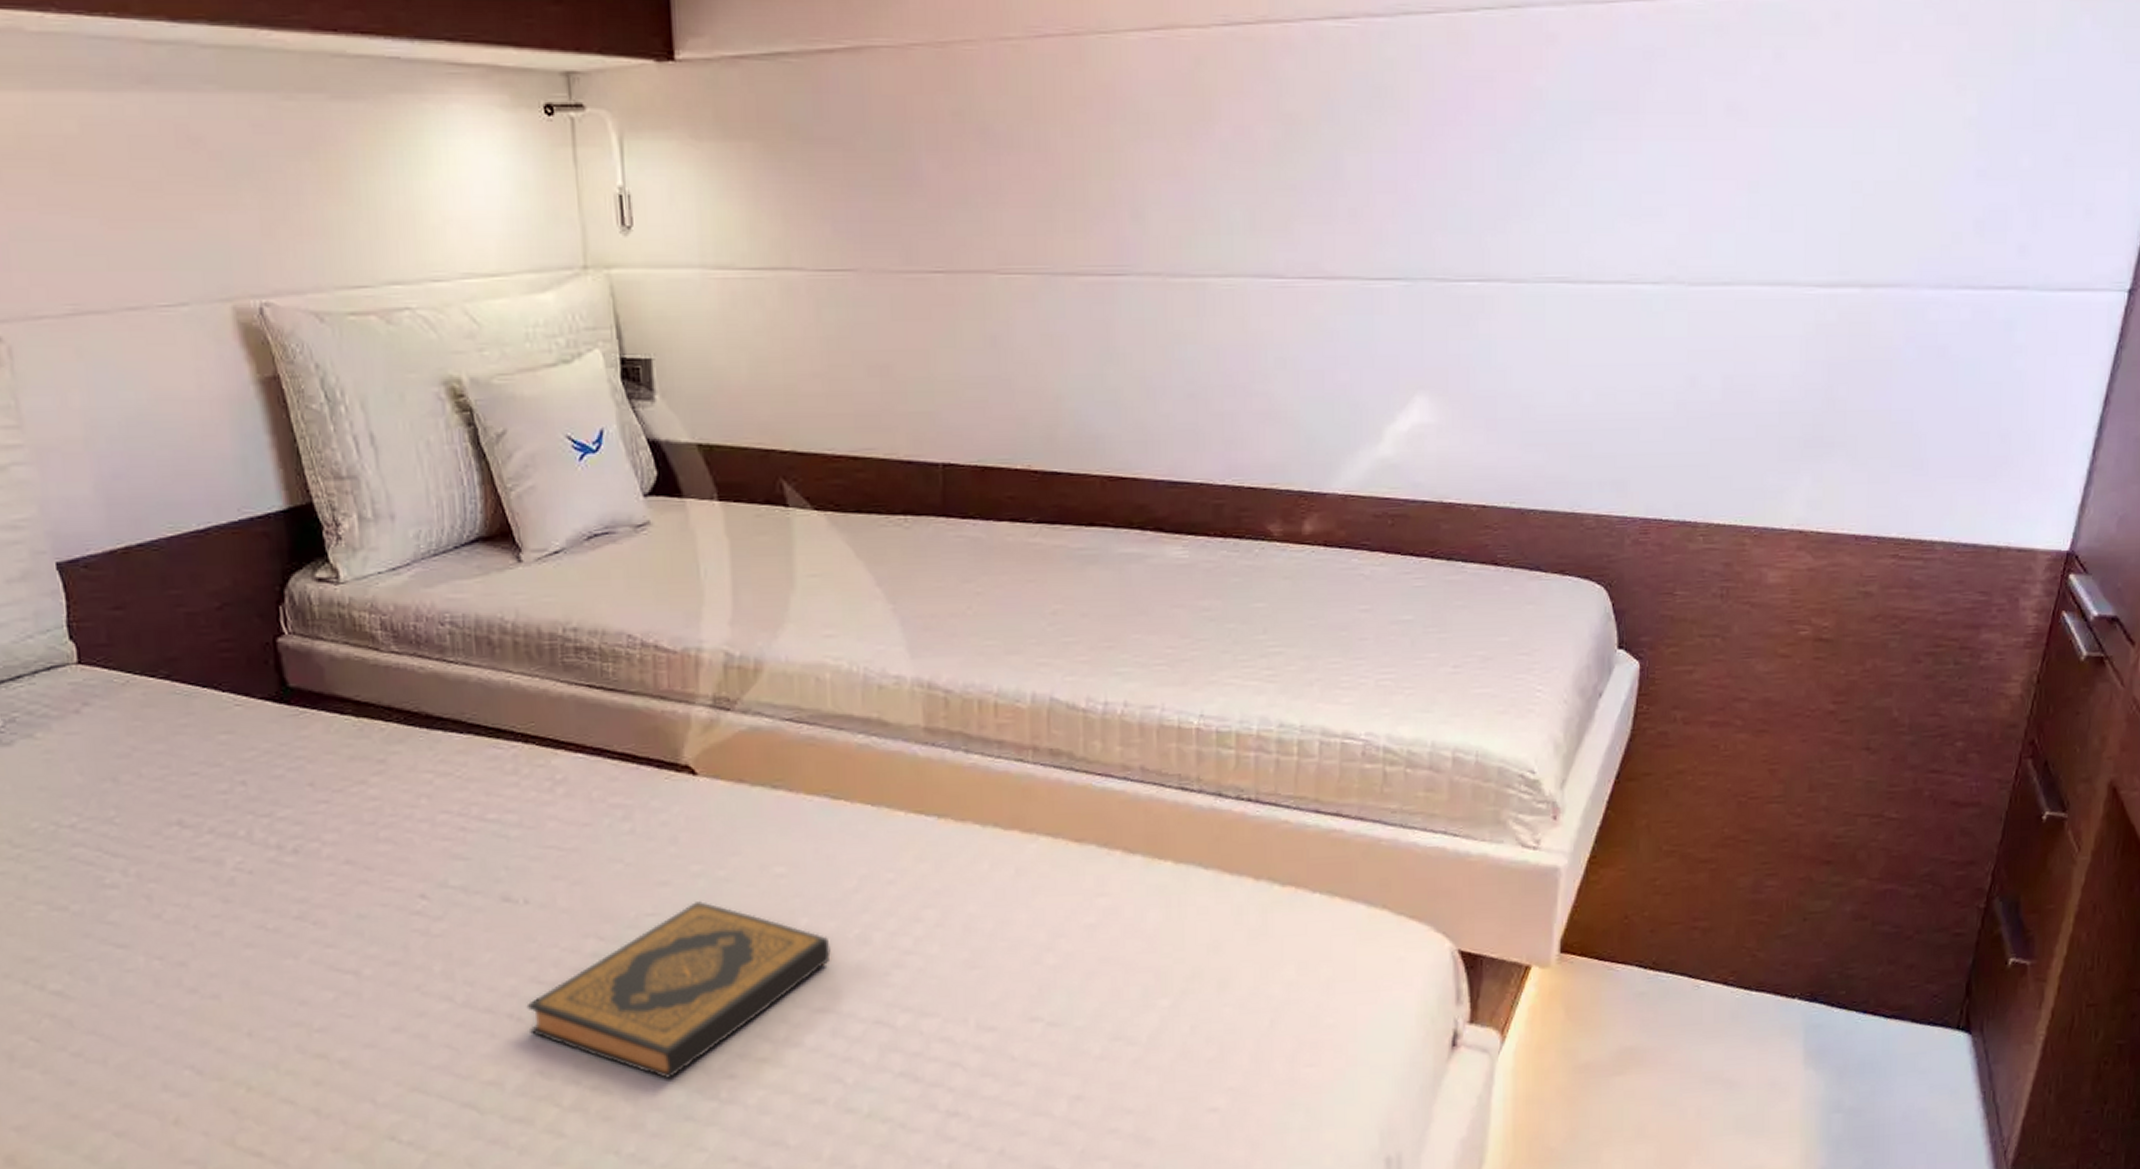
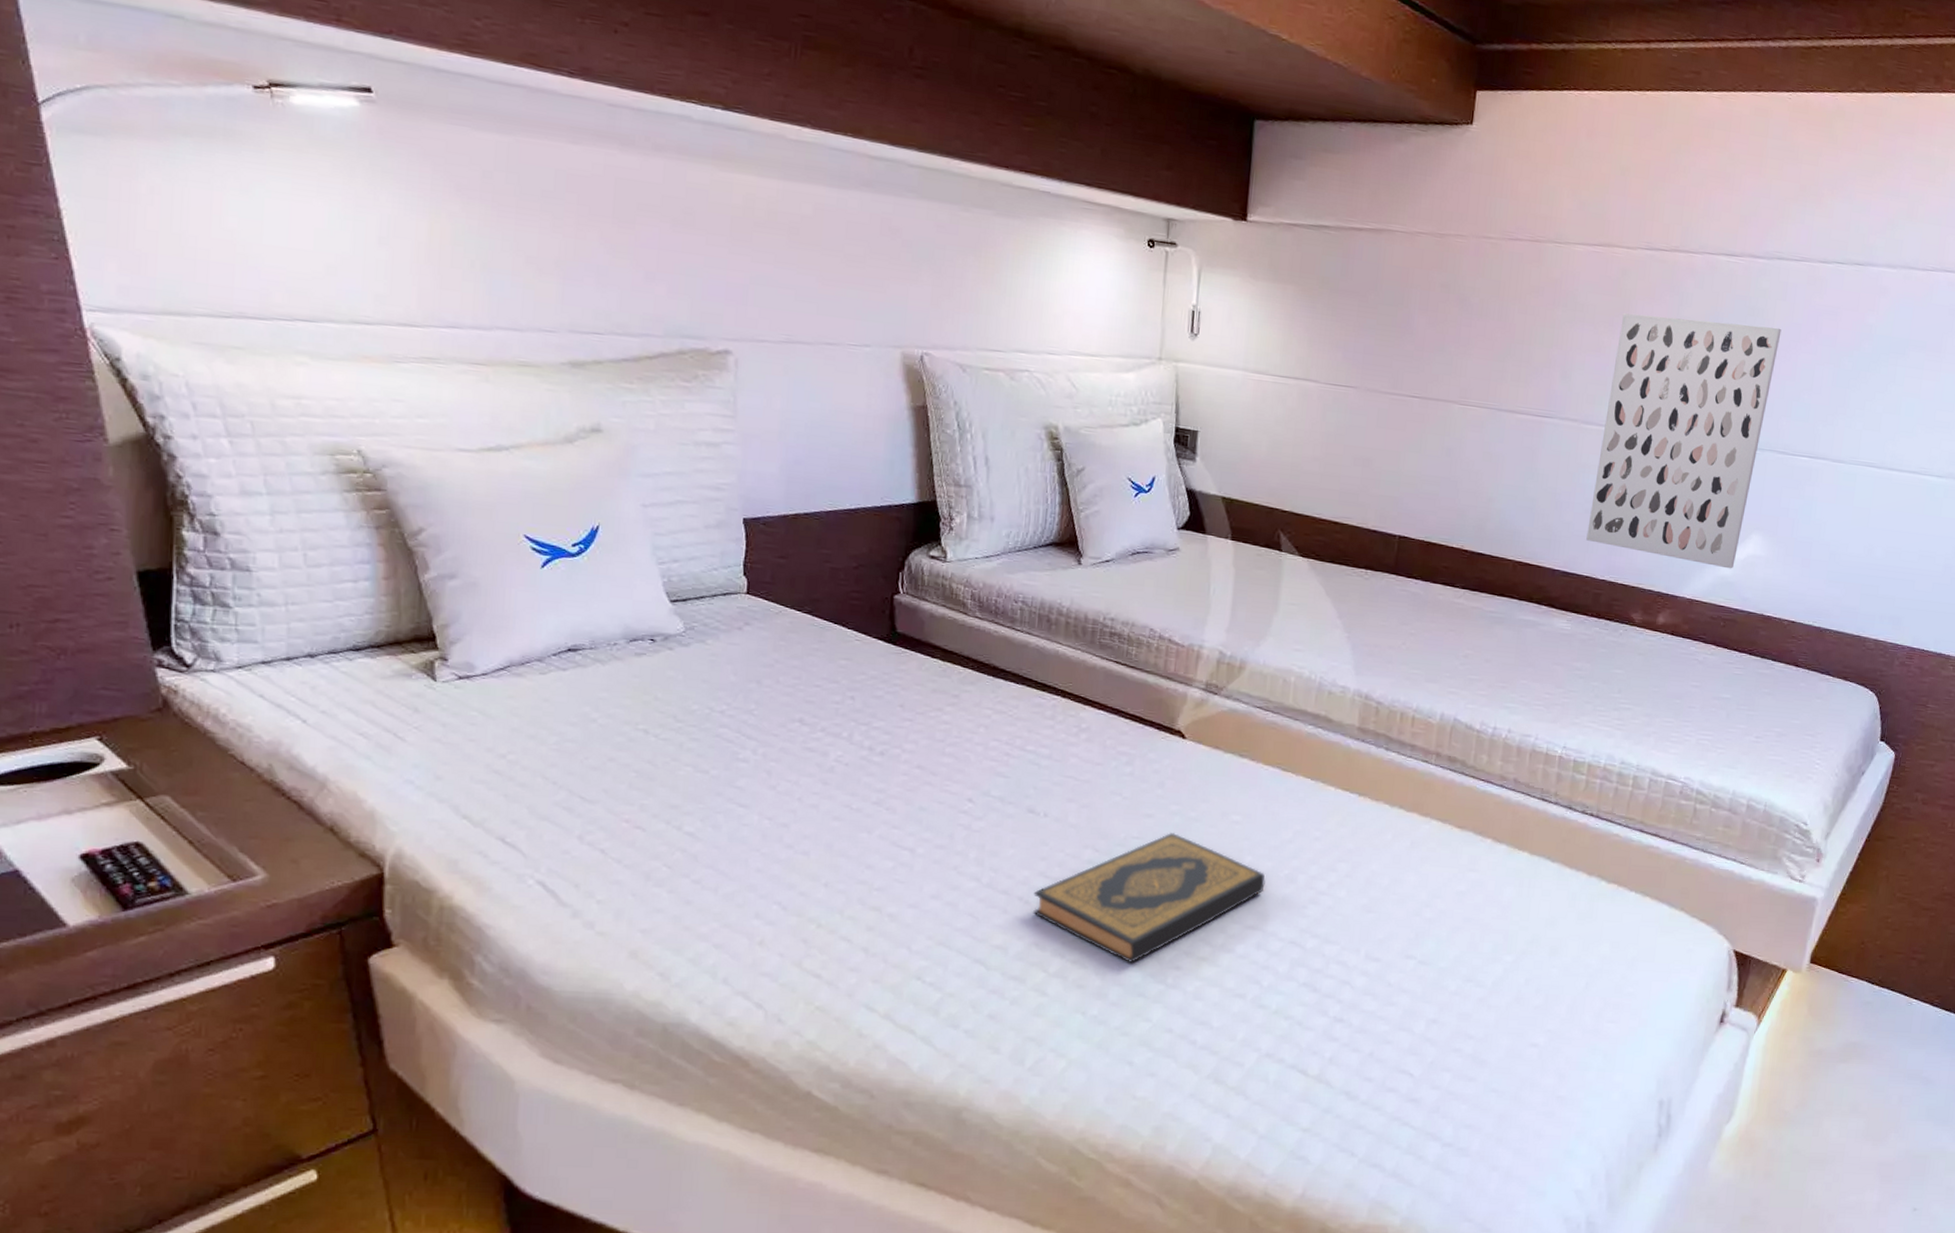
wall art: none [1194,109,1421,447] -> present [1586,313,1782,569]

